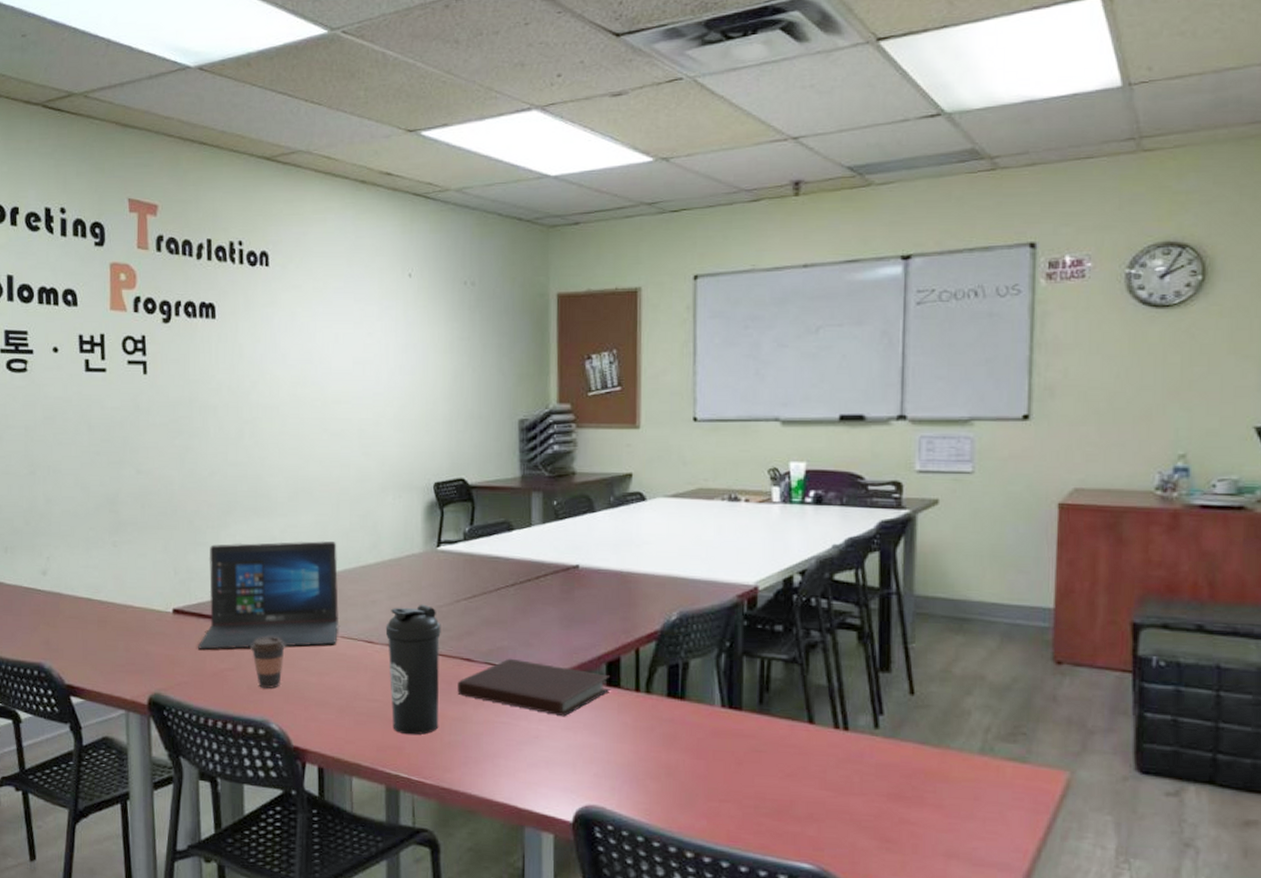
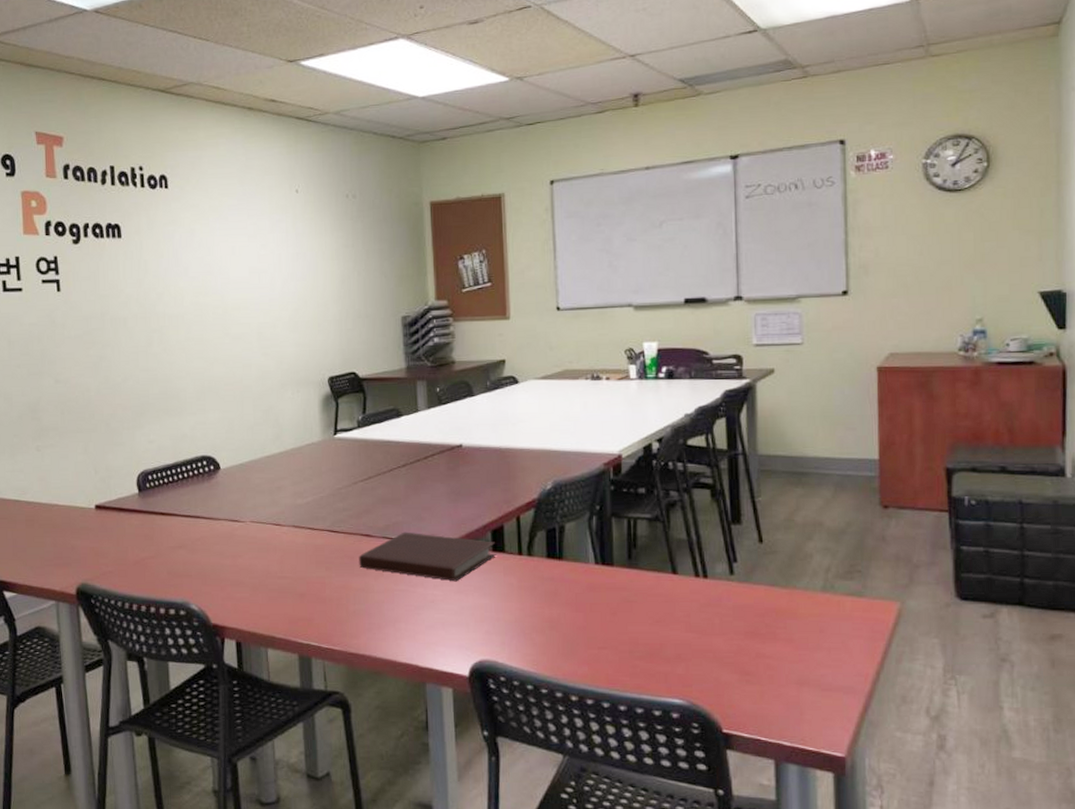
laptop: present [197,541,340,650] -> none [119,435,249,541]
coffee cup: present [249,637,286,689] -> none [168,525,201,572]
water bottle: present [385,604,441,735] -> none [291,487,344,607]

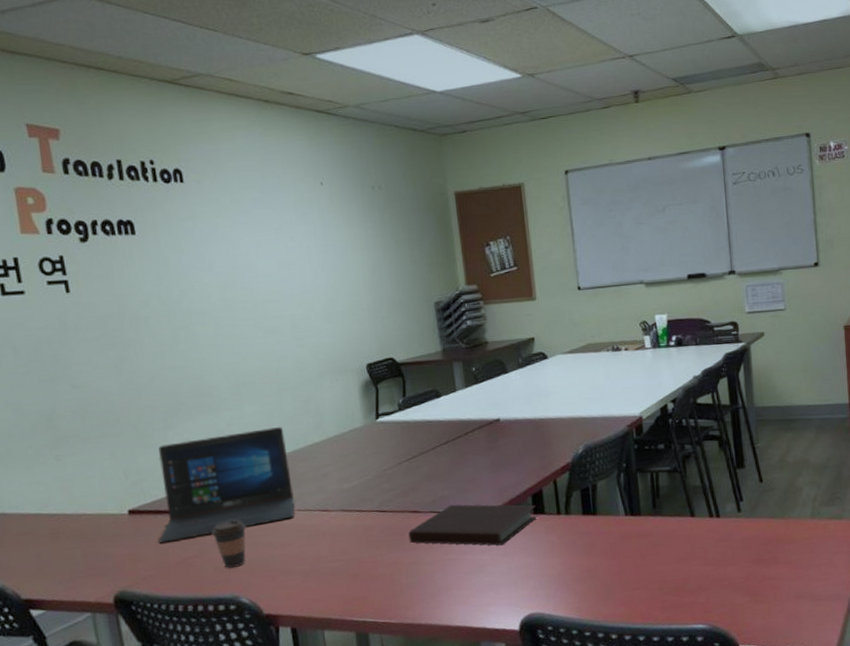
laptop: none [119,435,249,541] -> present [158,427,295,543]
coffee cup: none [168,525,201,572] -> present [211,520,247,568]

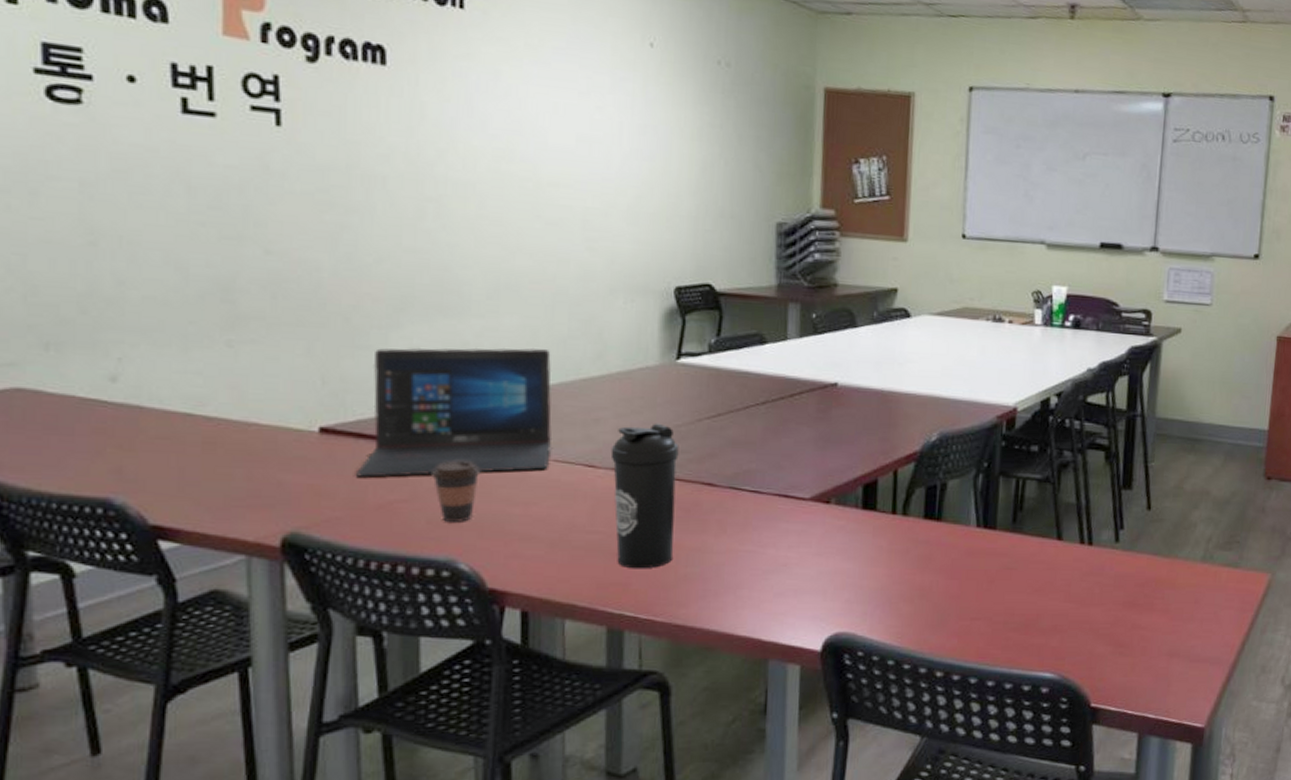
water bottle: none [338,470,397,585] -> present [610,423,679,569]
notebook: present [408,504,537,546] -> none [696,482,867,543]

